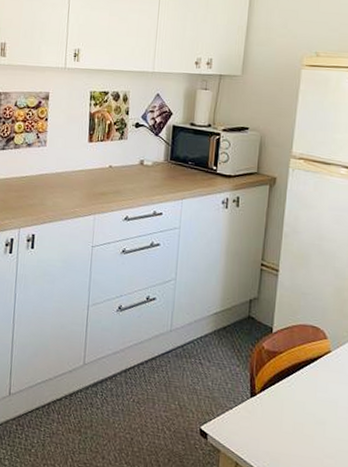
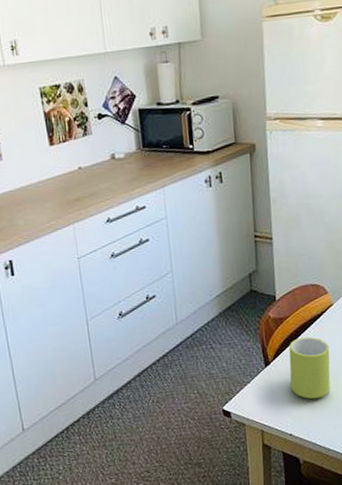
mug: none [273,376,321,446] -> present [289,336,330,400]

